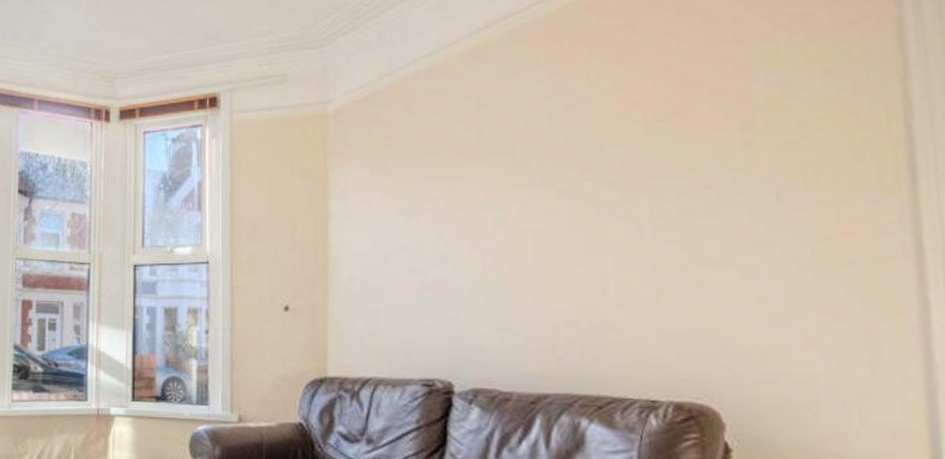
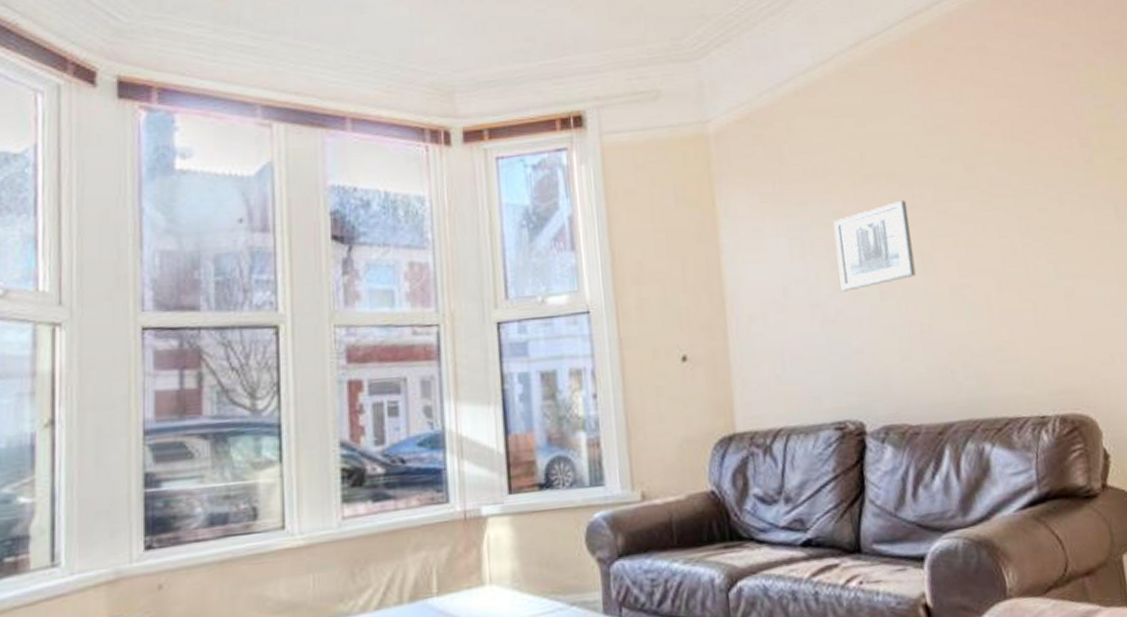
wall art: none [442,178,525,261] -> present [834,200,916,292]

